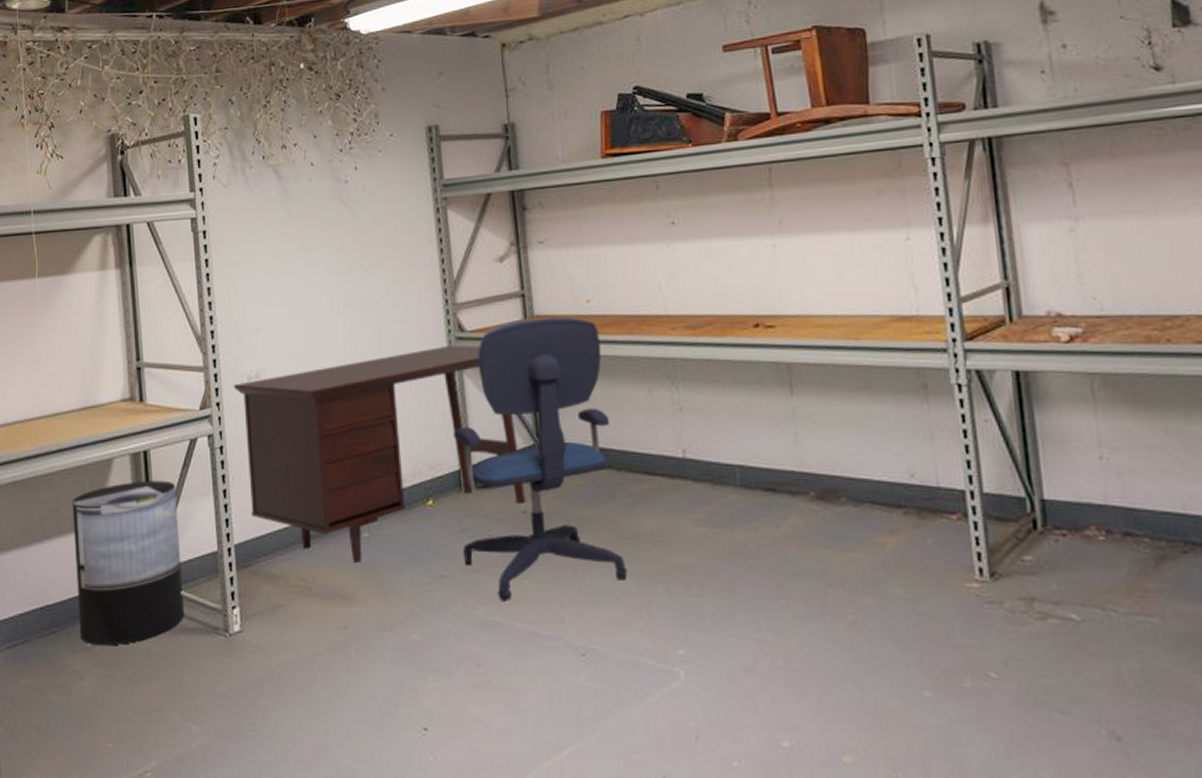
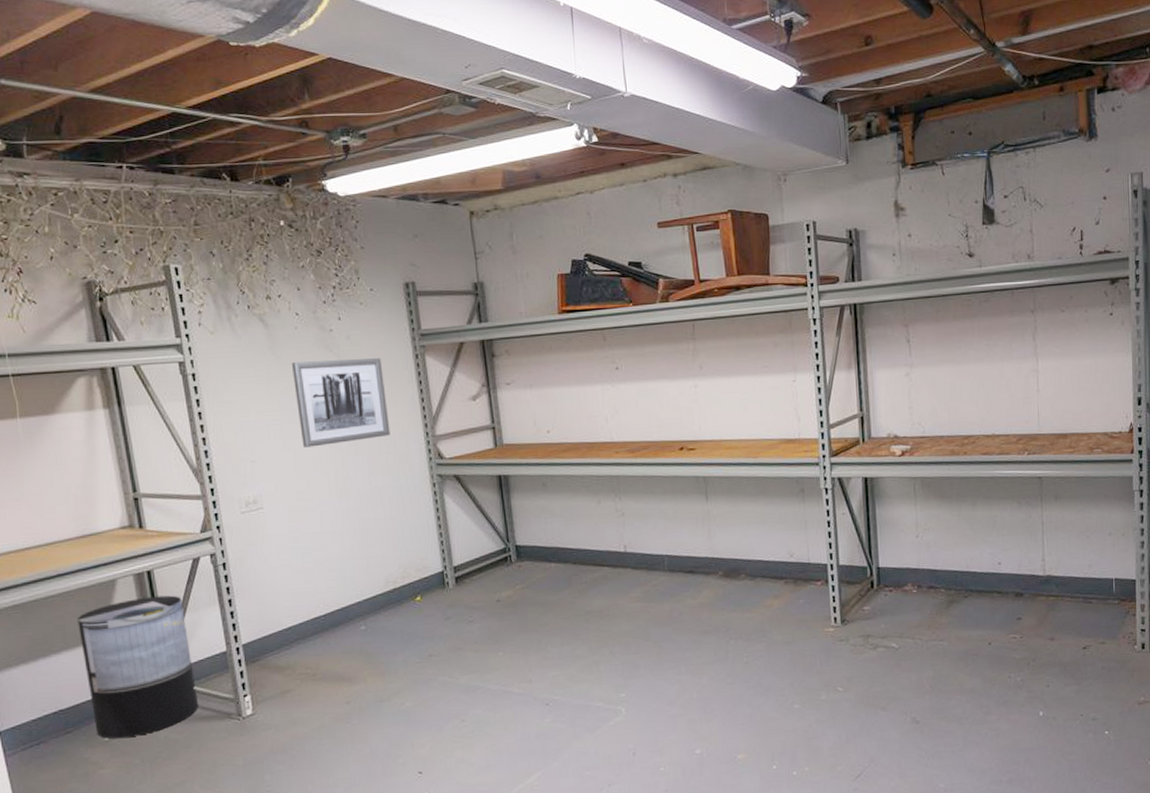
desk: present [234,345,526,564] -> none [233,470,499,652]
wall art: none [303,212,406,315] -> present [291,358,390,448]
office chair: present [453,317,627,603] -> none [436,445,581,672]

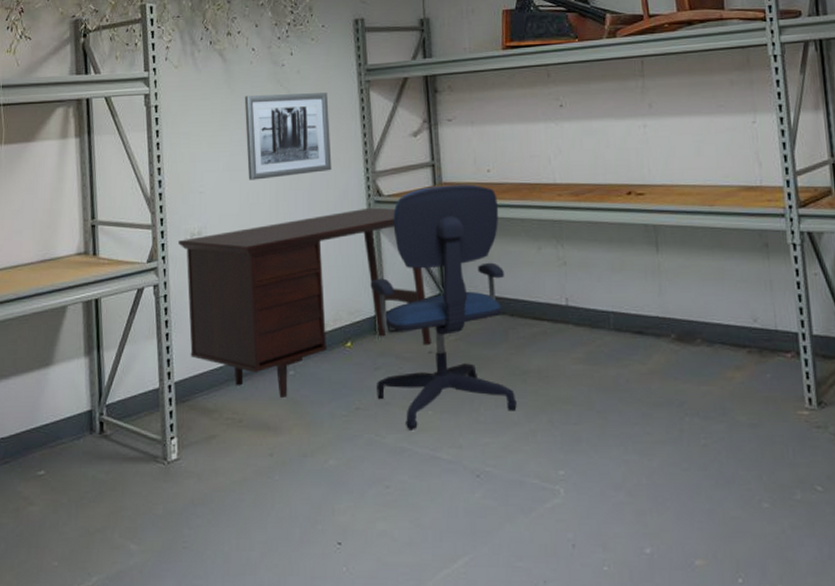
trash can: present [77,595,198,739] -> none [28,325,127,474]
desk: none [233,470,499,652] -> present [178,207,431,399]
office chair: none [436,445,581,672] -> present [370,184,517,432]

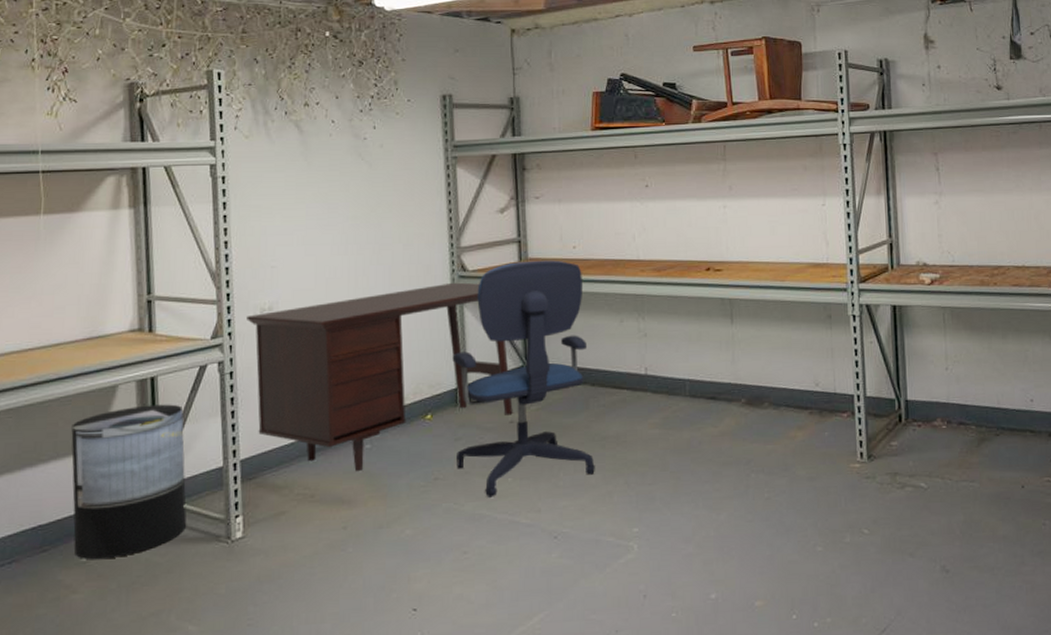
trash can: none [28,325,127,474] -> present [71,404,187,560]
wall art: present [244,93,332,180] -> none [322,168,415,255]

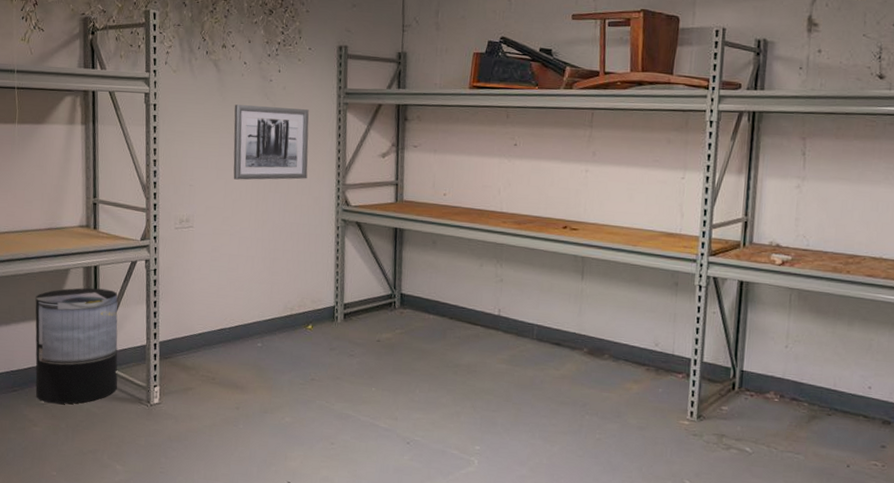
desk: present [247,282,513,472] -> none [169,214,381,365]
wall art: none [322,168,415,255] -> present [233,105,309,180]
office chair: present [452,260,595,499] -> none [330,202,450,403]

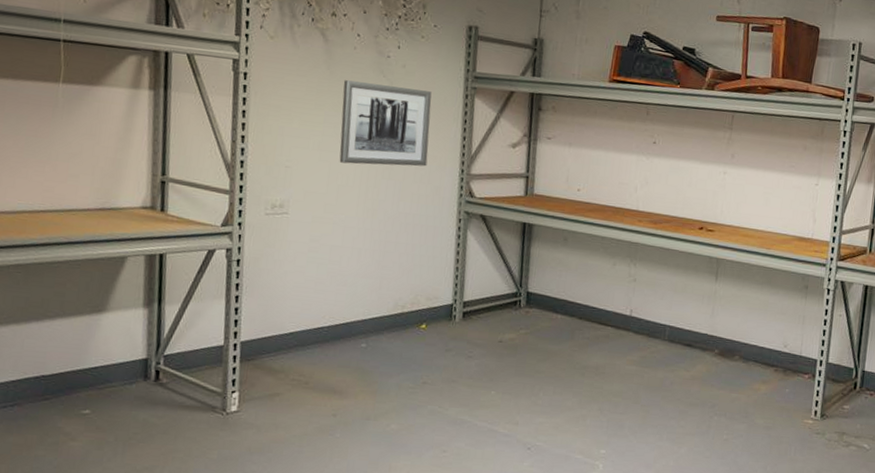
trash can: present [35,287,118,404] -> none [75,279,190,414]

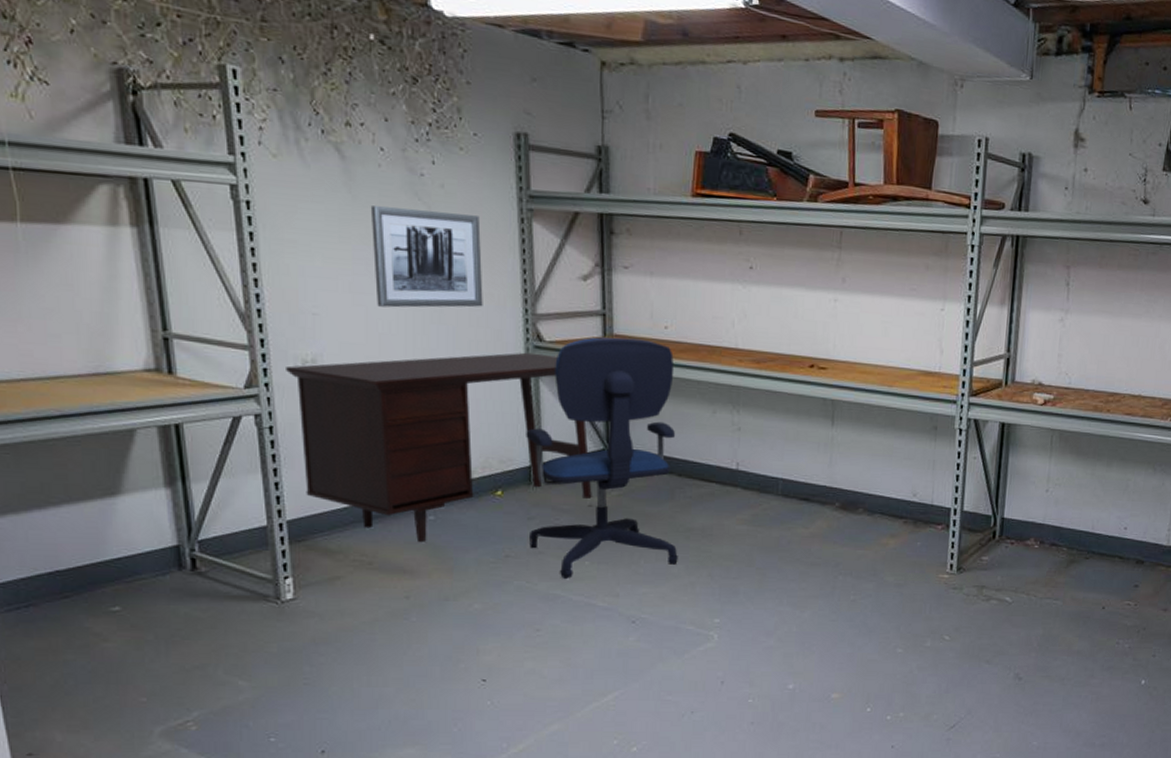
desk: none [257,206,504,368] -> present [286,352,592,543]
office chair: none [445,196,583,407] -> present [526,337,678,580]

